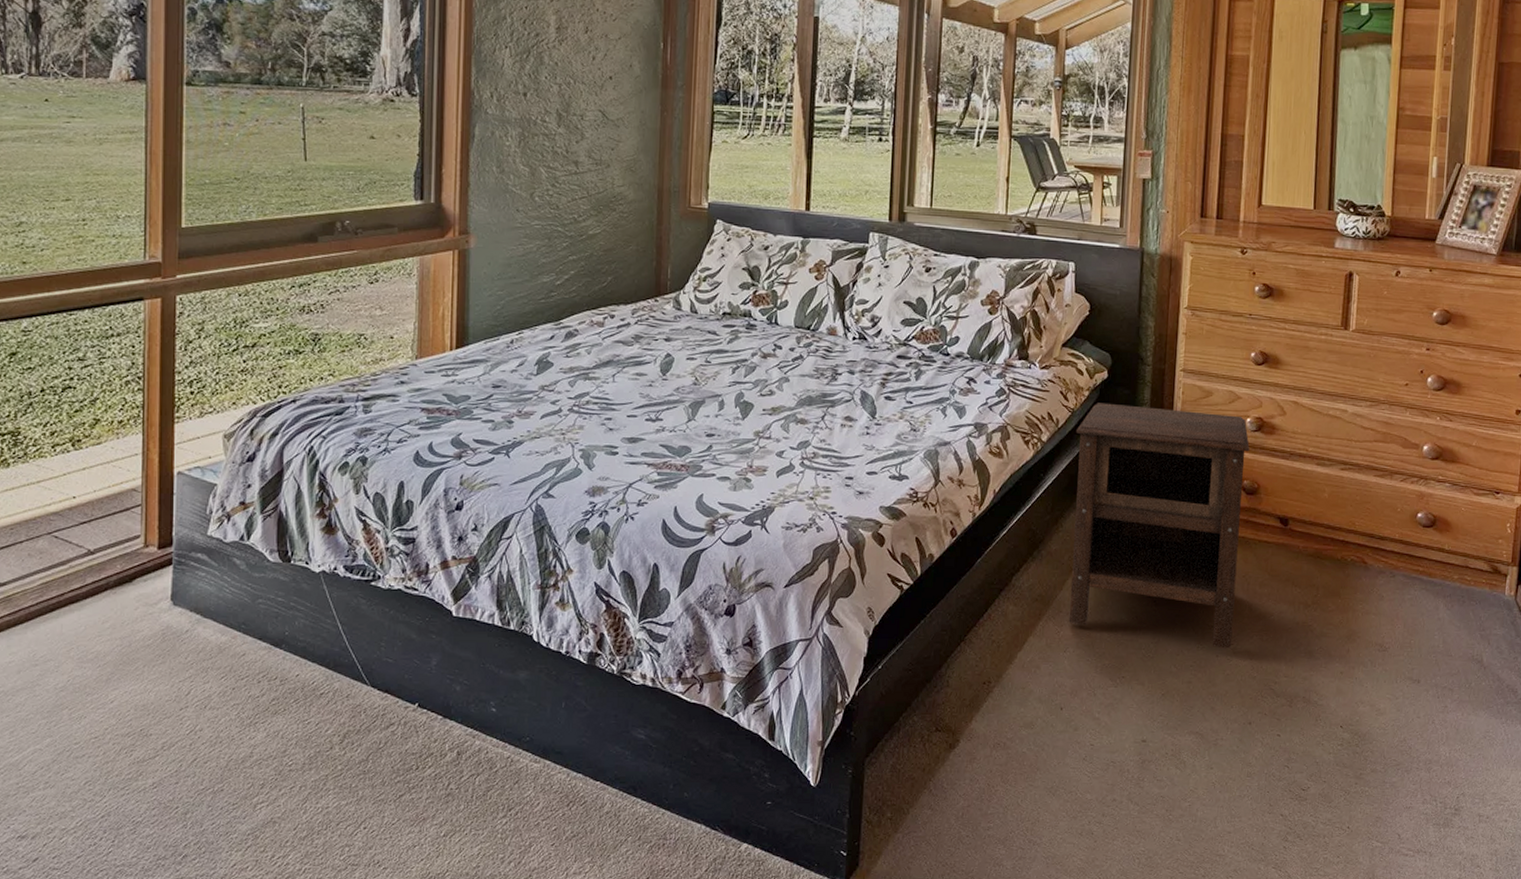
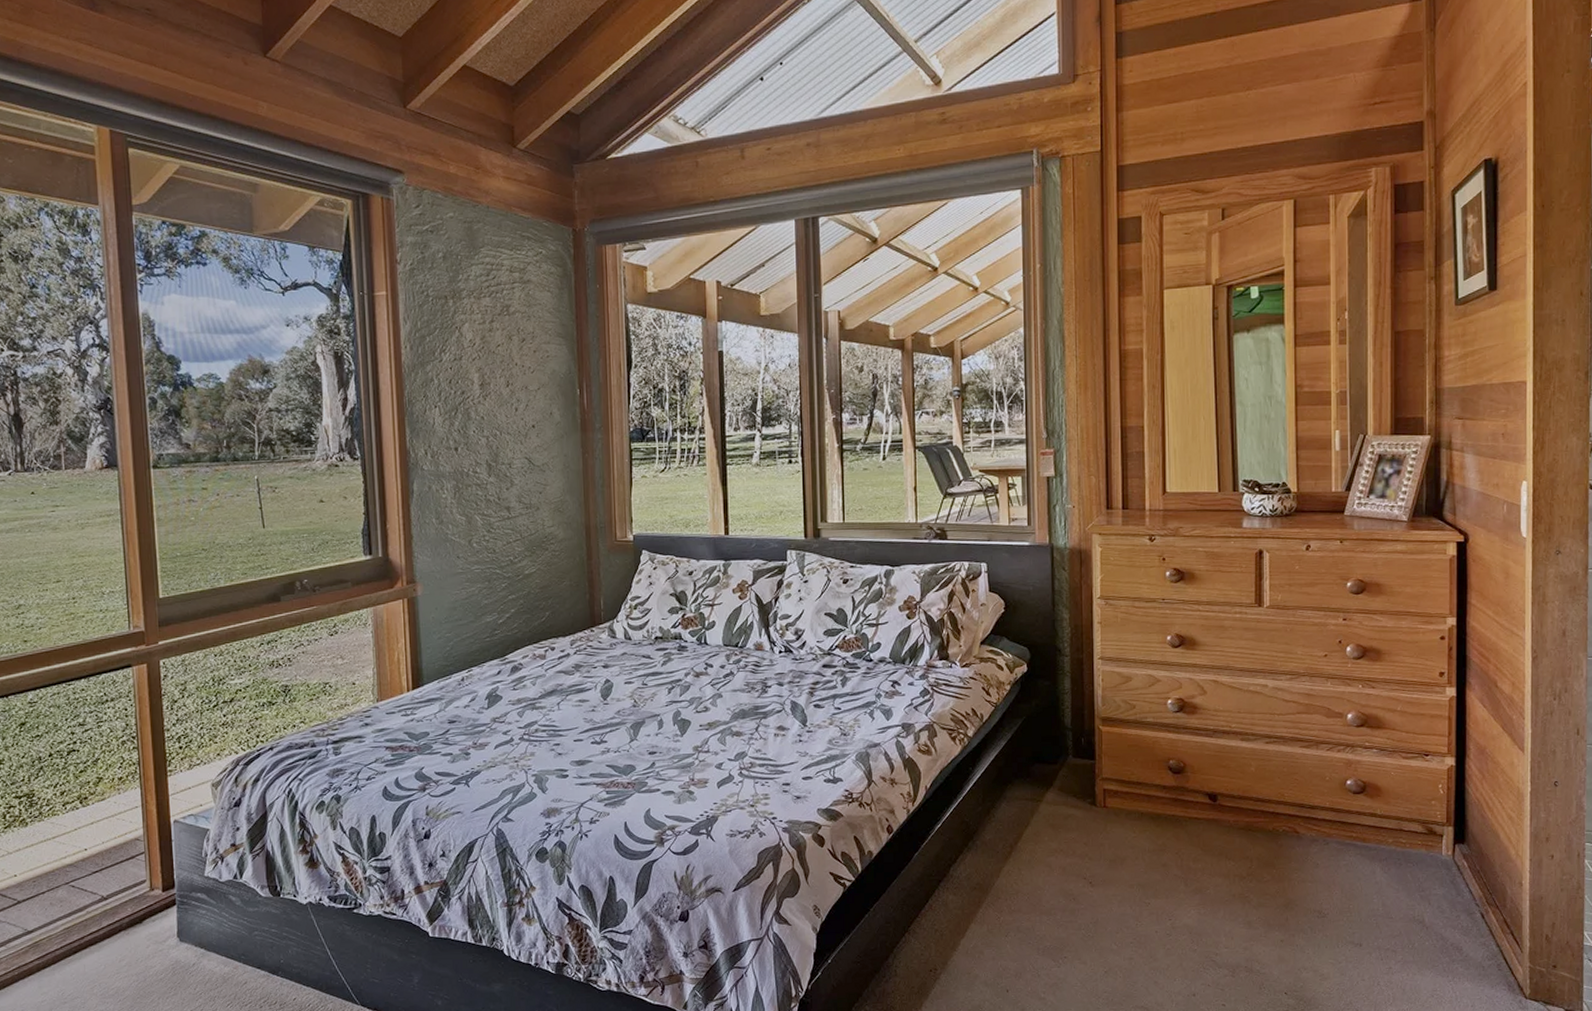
nightstand: present [1068,403,1250,649] -> none [1000,695,1173,924]

